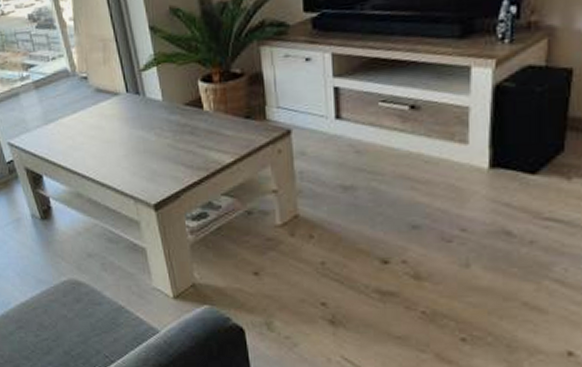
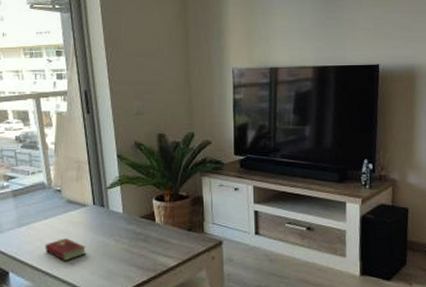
hardcover book: none [76,134,124,162] -> present [44,238,86,262]

